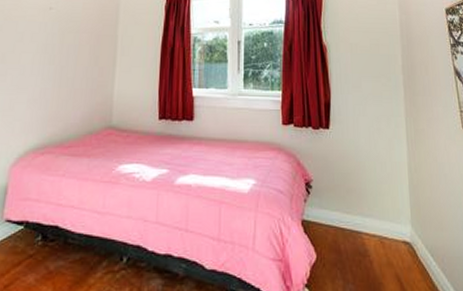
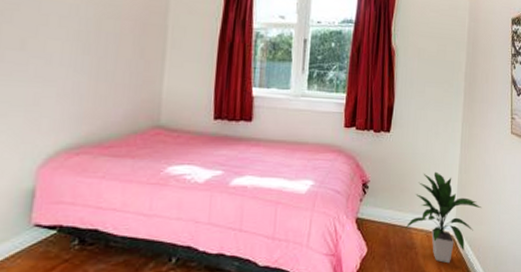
indoor plant: none [355,170,441,276] -> present [405,171,482,264]

